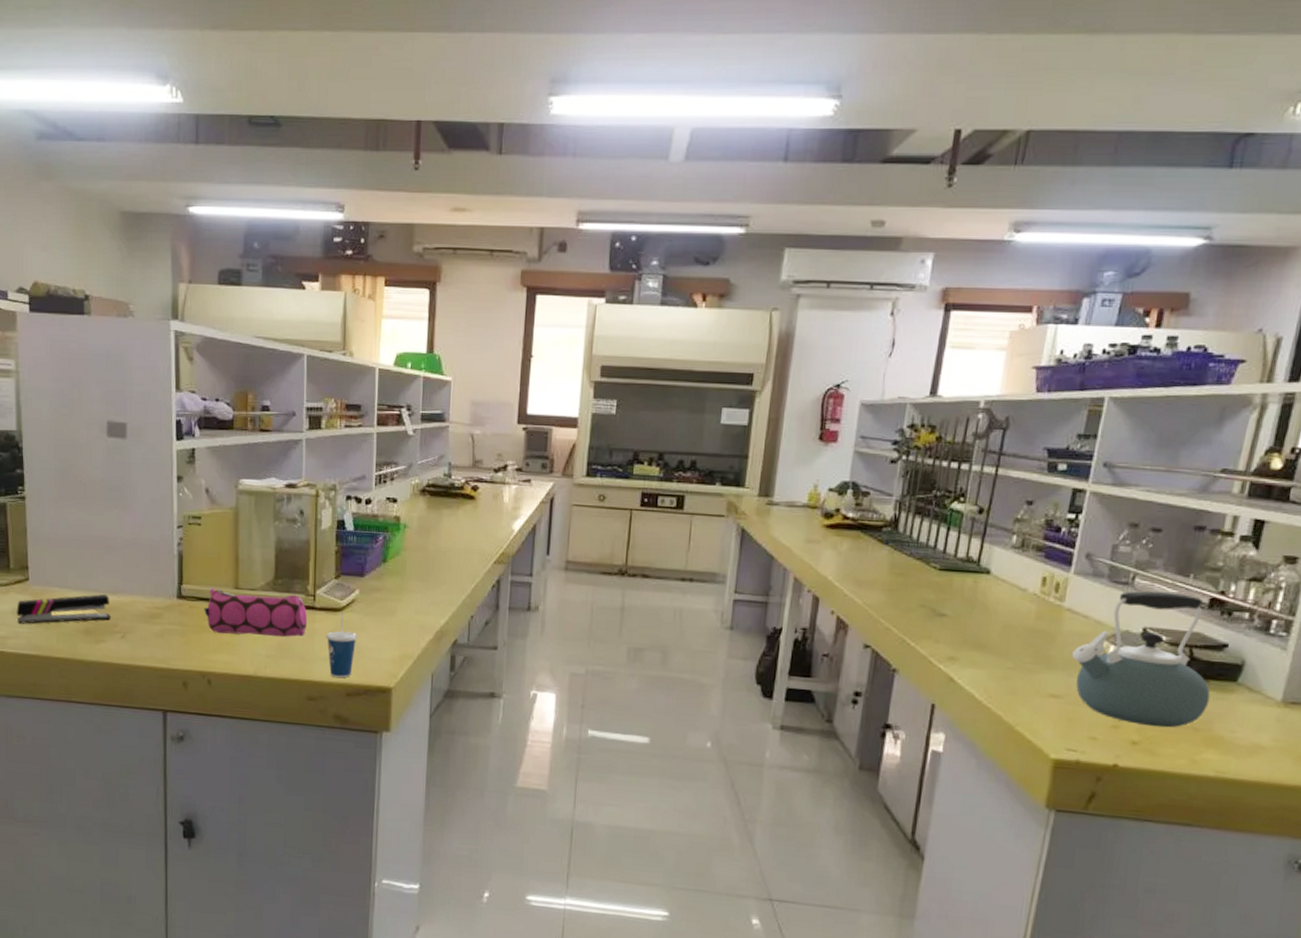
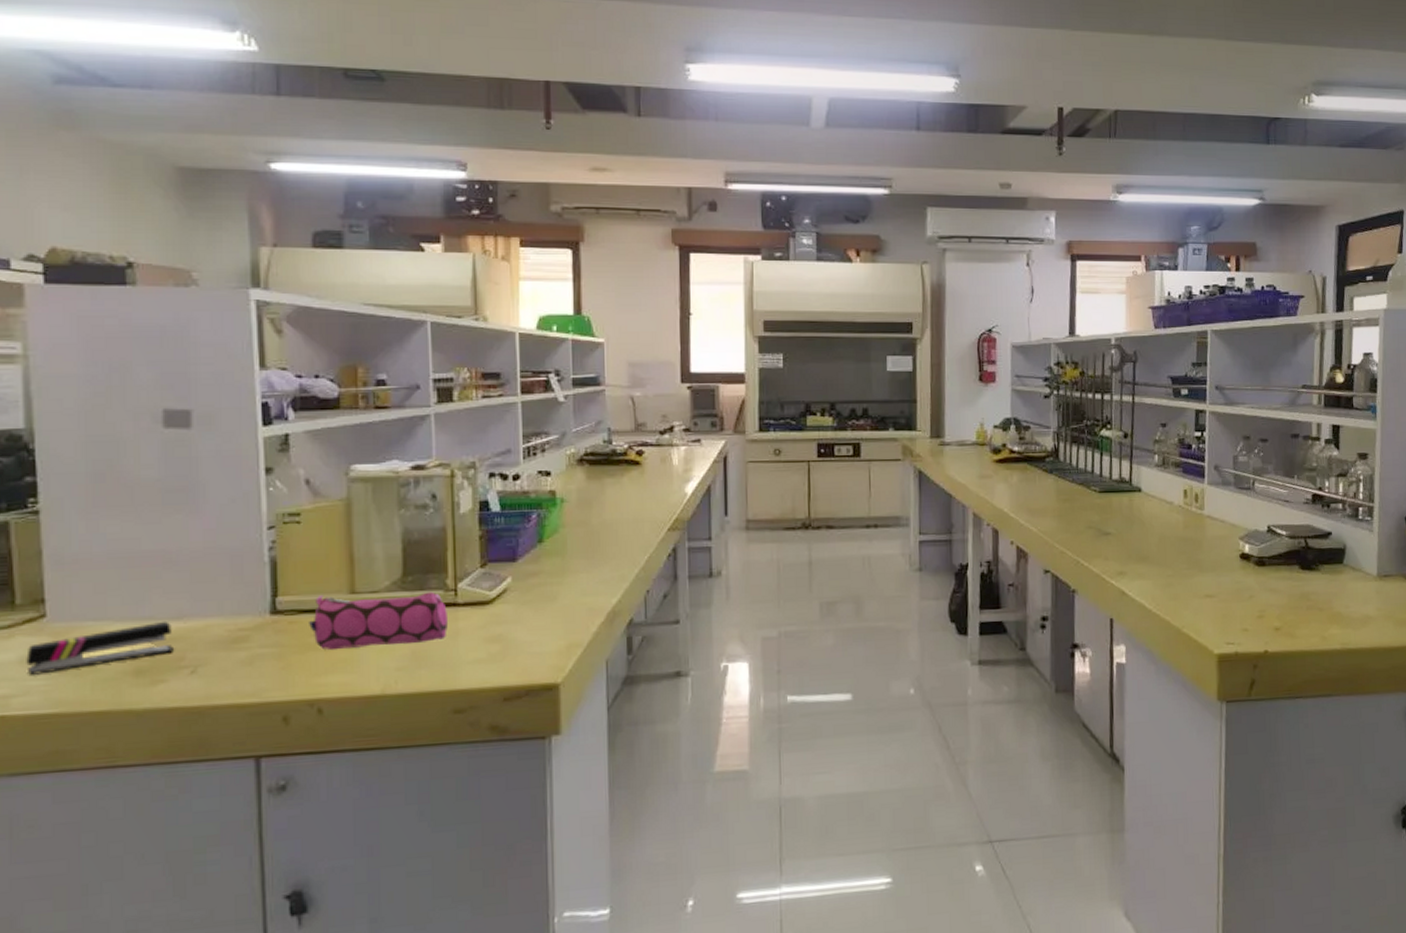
cup: present [325,611,358,678] -> none [473,603,513,682]
kettle: present [1072,591,1211,728] -> none [1217,493,1326,612]

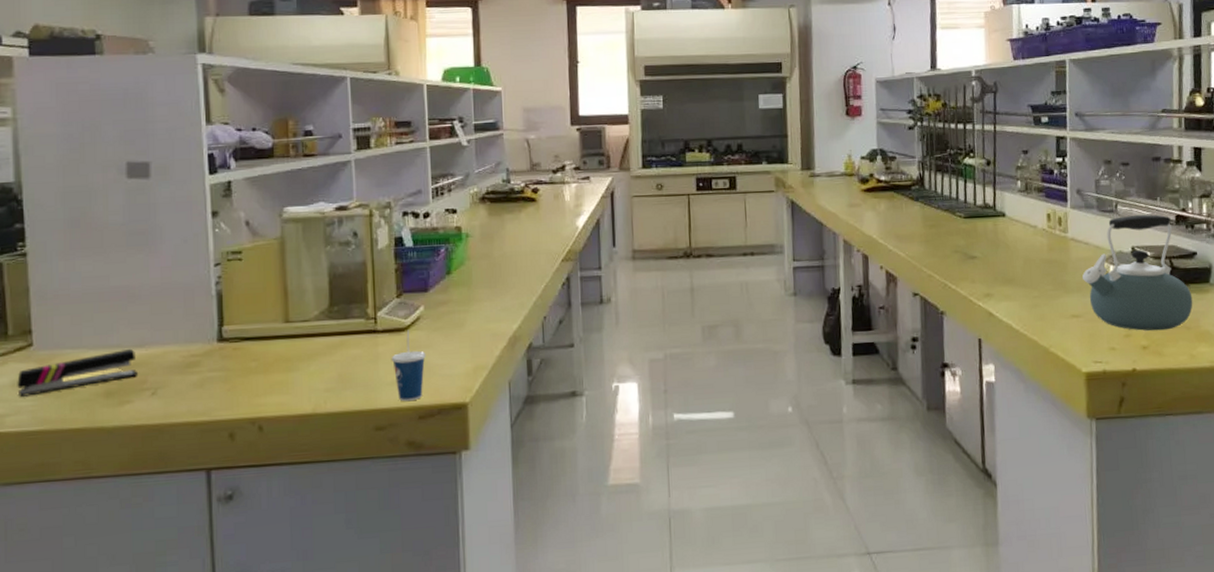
pencil case: present [307,591,448,651] -> none [249,320,369,374]
cup: none [473,603,513,682] -> present [391,330,426,402]
kettle: none [1217,493,1326,612] -> present [1082,214,1193,331]

